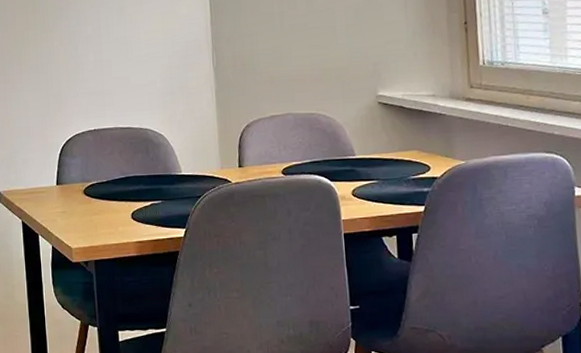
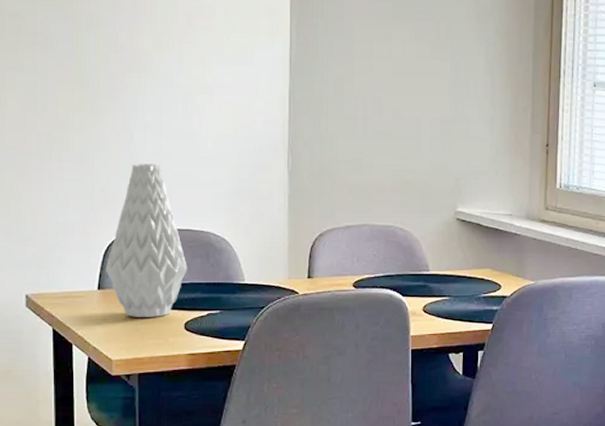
vase: none [61,70,131,209] -> present [105,164,187,317]

